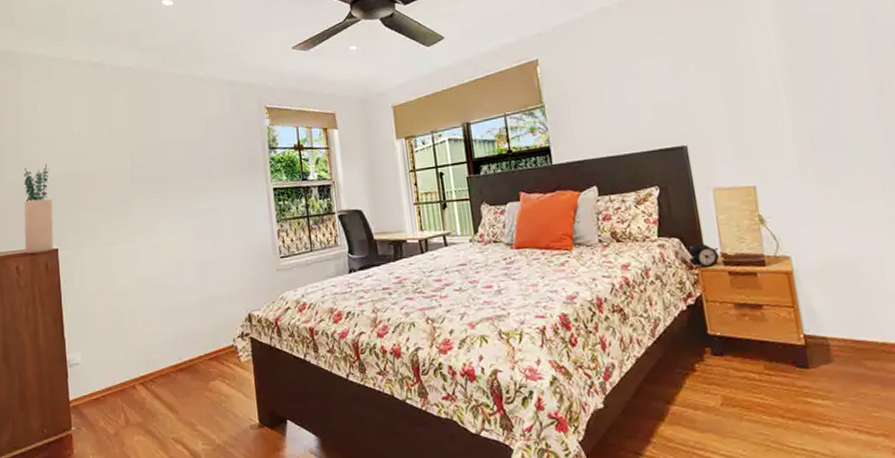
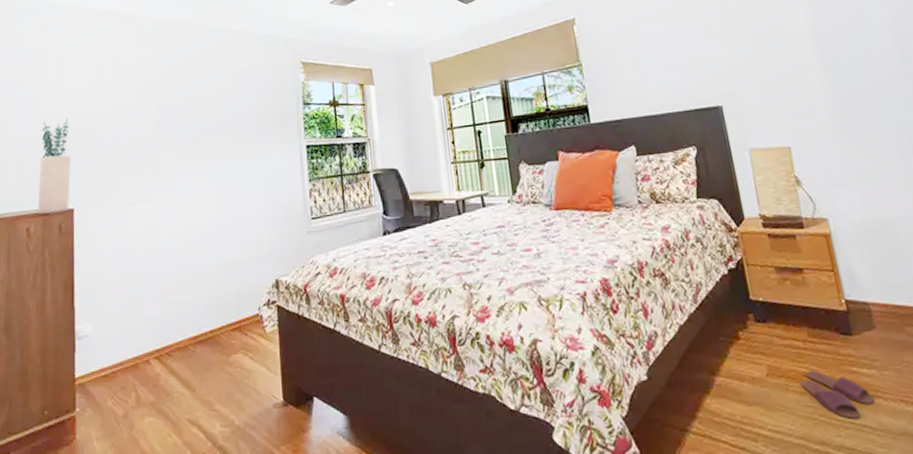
alarm clock: present [688,244,720,267] -> none [727,205,759,230]
slippers: none [755,400,827,446] -> present [801,370,874,419]

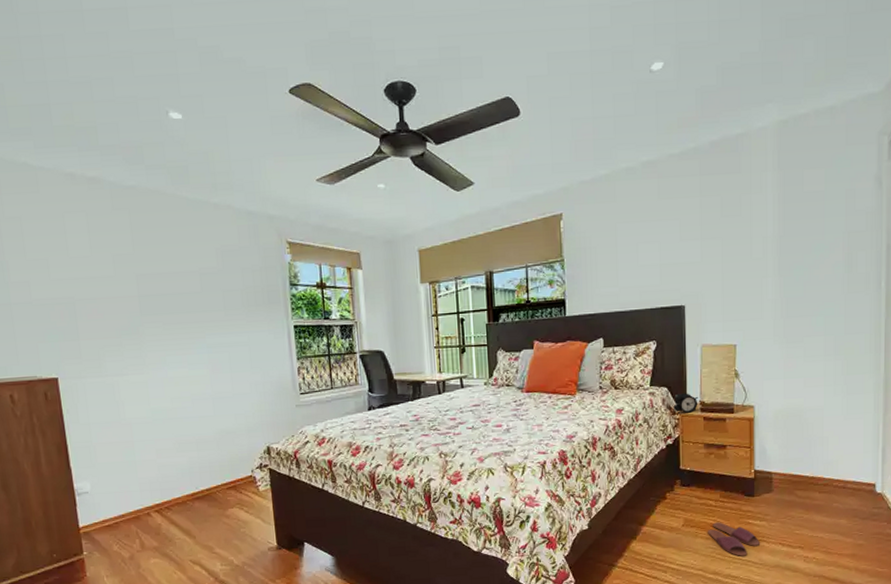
vase: present [37,117,71,216] -> none [12,287,53,384]
alarm clock: none [727,205,759,230] -> present [673,393,698,413]

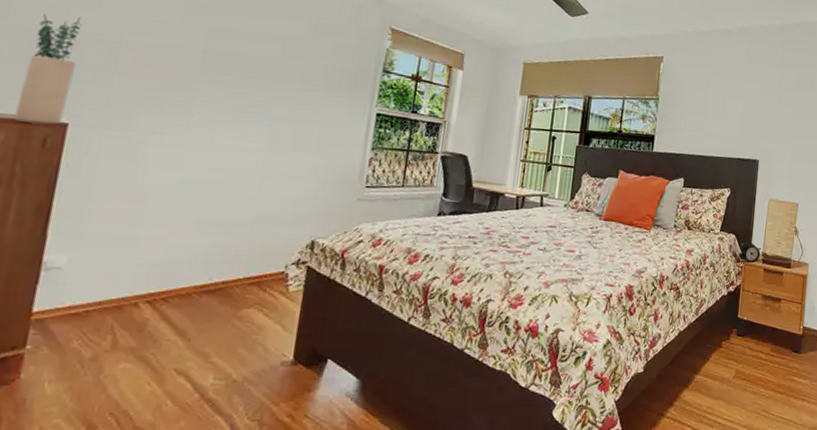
vase: none [12,287,53,384] -> present [13,14,83,125]
slippers: present [708,522,760,556] -> none [756,377,802,415]

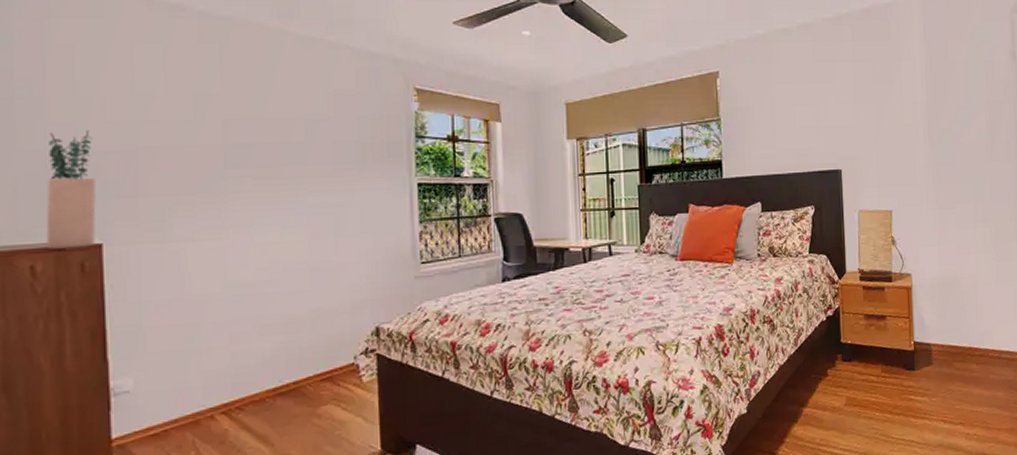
alarm clock: present [738,242,761,263] -> none [832,260,857,282]

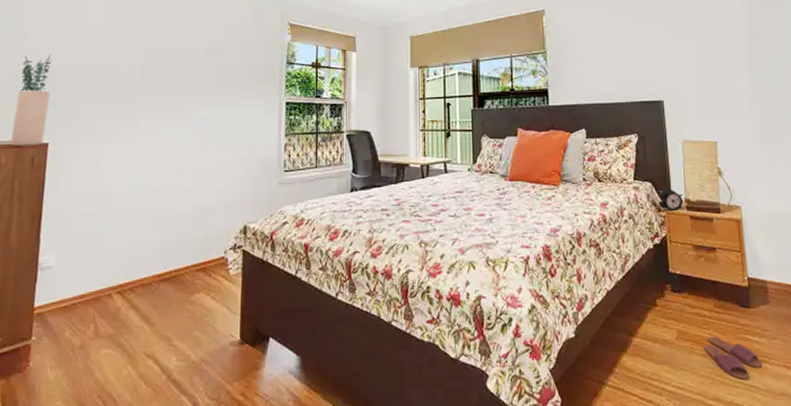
alarm clock: none [832,260,857,282] -> present [658,189,684,210]
slippers: none [870,399,922,437] -> present [704,336,762,380]

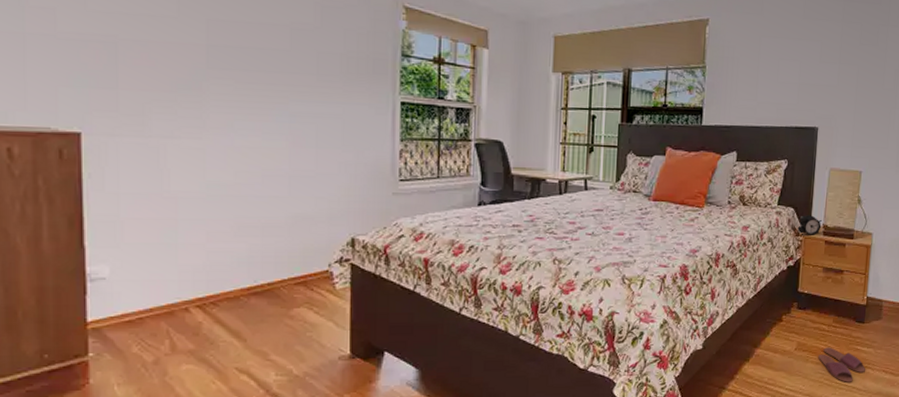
vase: present [10,54,52,147] -> none [23,16,75,136]

